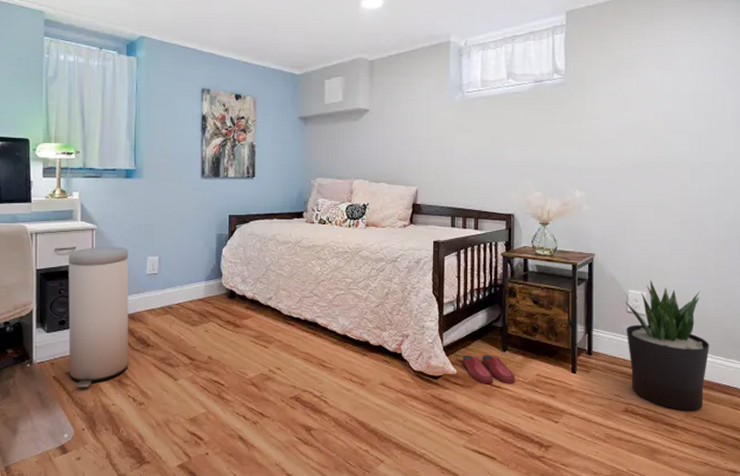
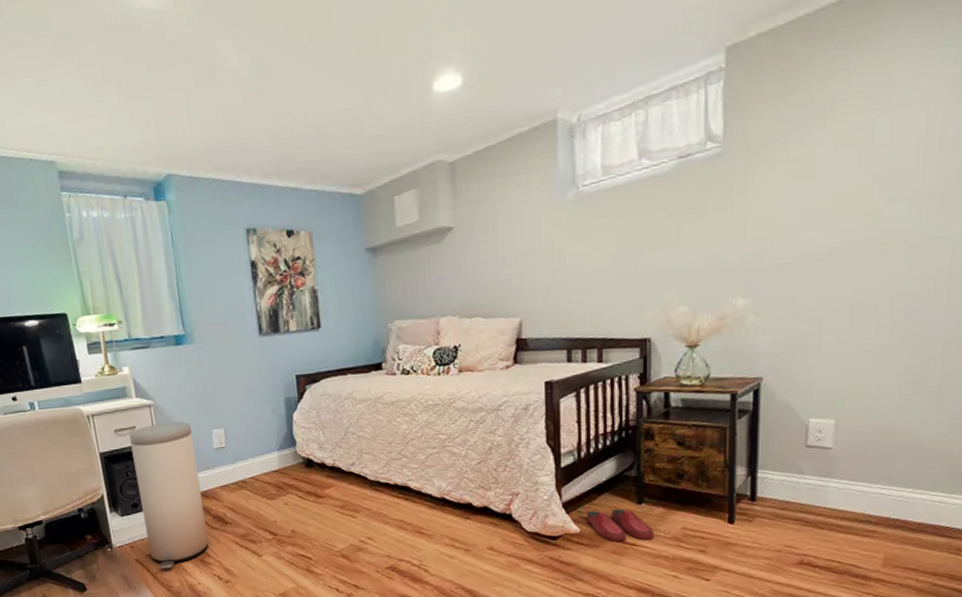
planter: present [625,280,710,411] -> none [804,403,924,560]

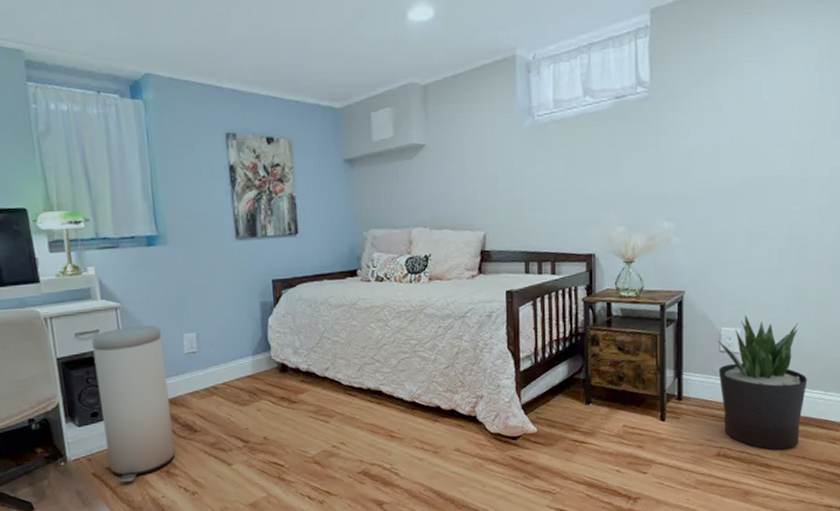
slippers: present [586,508,655,542] -> none [542,409,601,441]
planter: none [804,403,924,560] -> present [718,314,808,450]

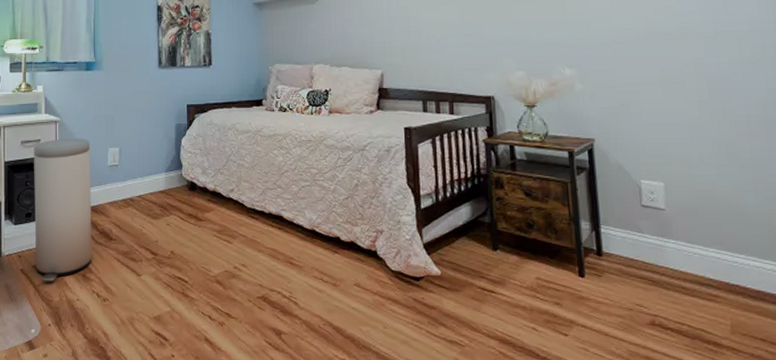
planter: present [718,314,808,450] -> none [638,168,755,327]

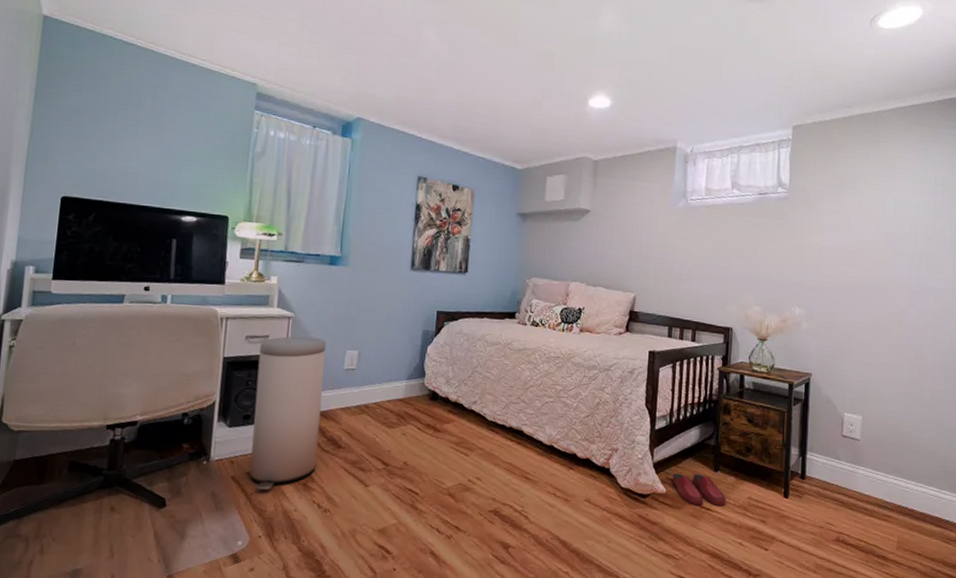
slippers: none [446,253,511,288] -> present [672,473,726,507]

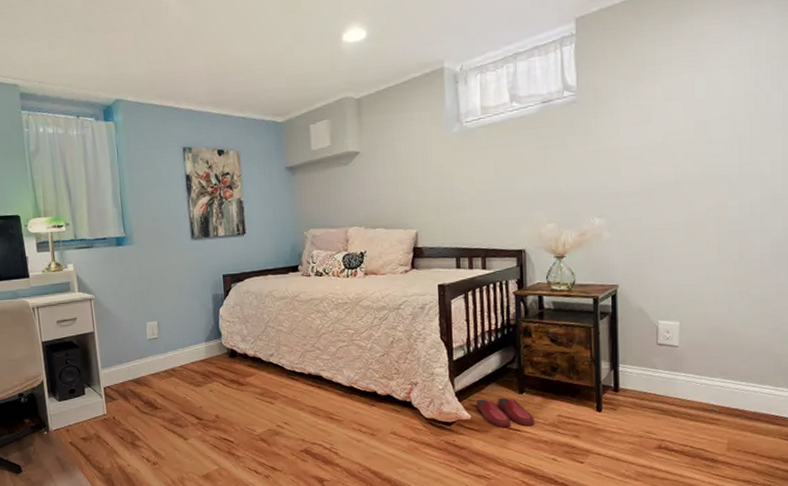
pedal bin: present [249,336,327,491] -> none [70,314,139,452]

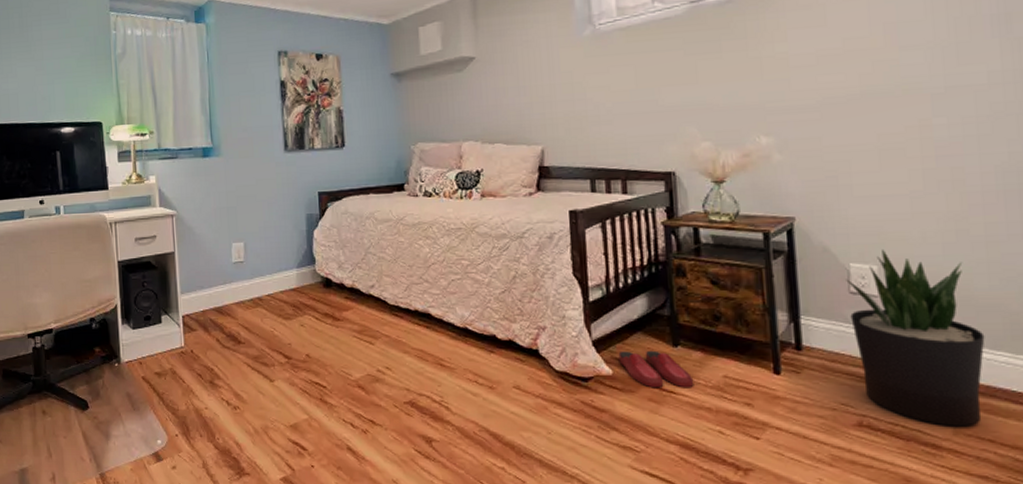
planter: none [655,308,755,445] -> present [846,249,985,426]

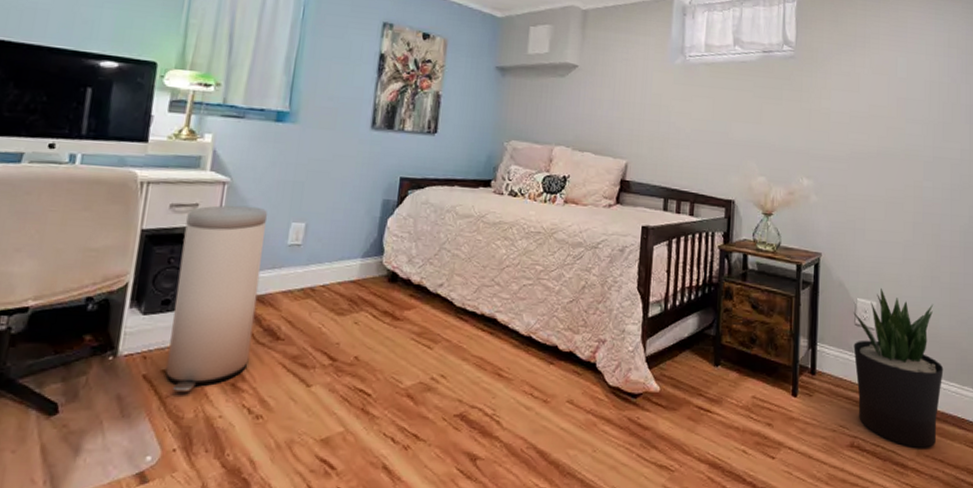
pedal bin: none [149,233,220,390] -> present [165,205,268,393]
slippers: present [618,350,694,388] -> none [667,368,728,408]

